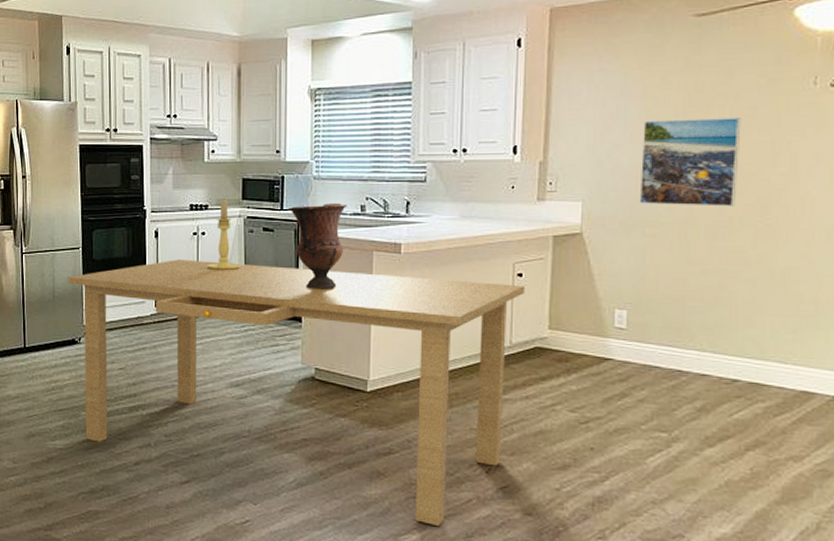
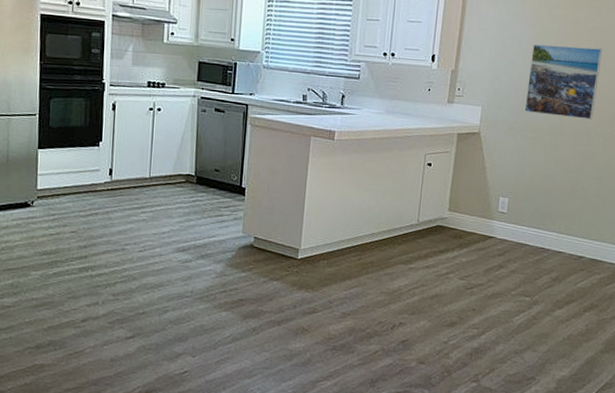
dining table: present [68,259,526,526] -> none [22,132,433,373]
candle holder: present [207,199,240,271] -> none [161,79,192,146]
vase: present [288,204,348,289] -> none [239,91,292,167]

